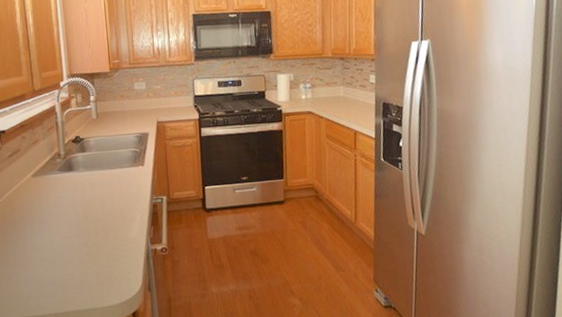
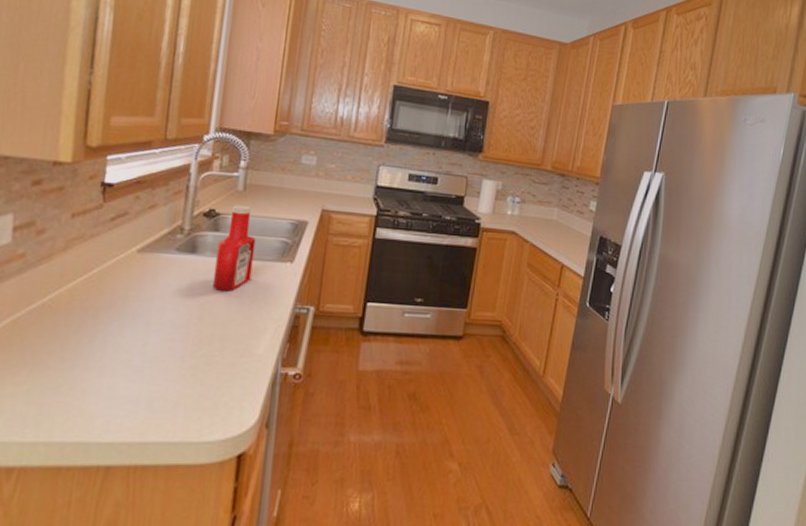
ketchup bottle: none [86,128,116,196] -> present [212,204,256,292]

